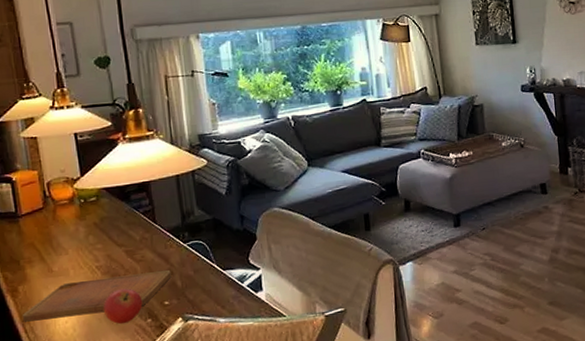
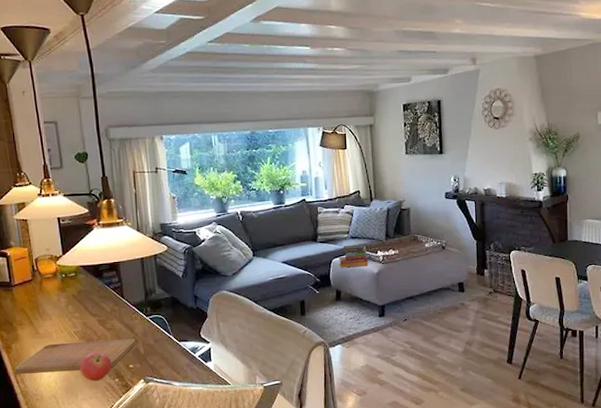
books: none [406,146,440,175] -> present [339,244,368,268]

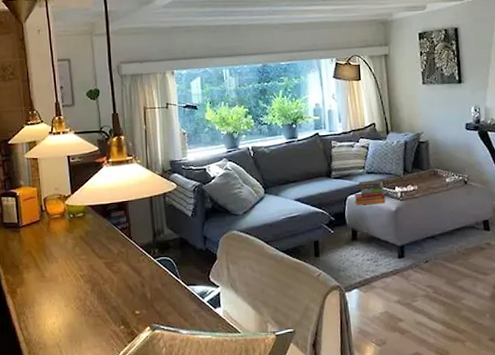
cutting board: present [14,339,136,374] -> none [18,283,142,321]
fruit: present [79,351,112,381] -> none [84,296,118,328]

